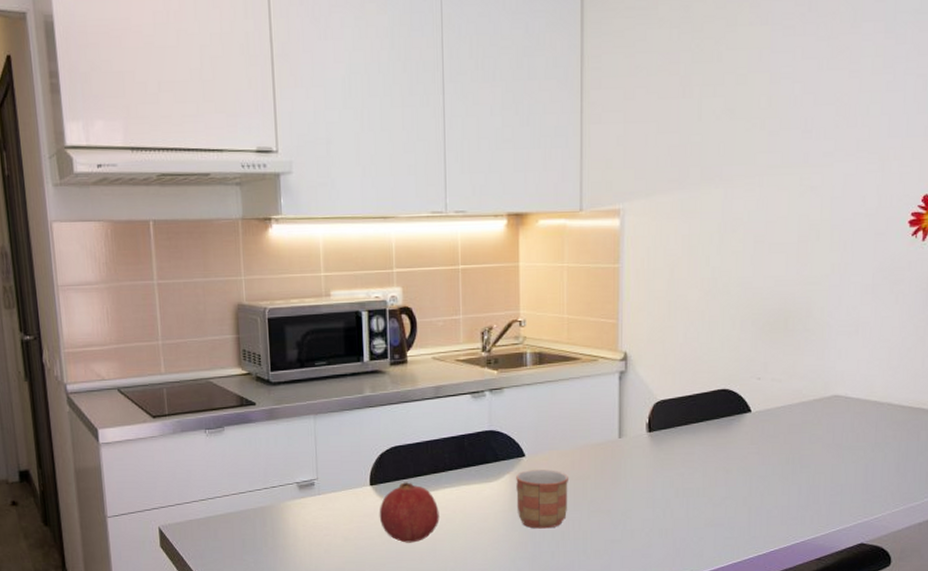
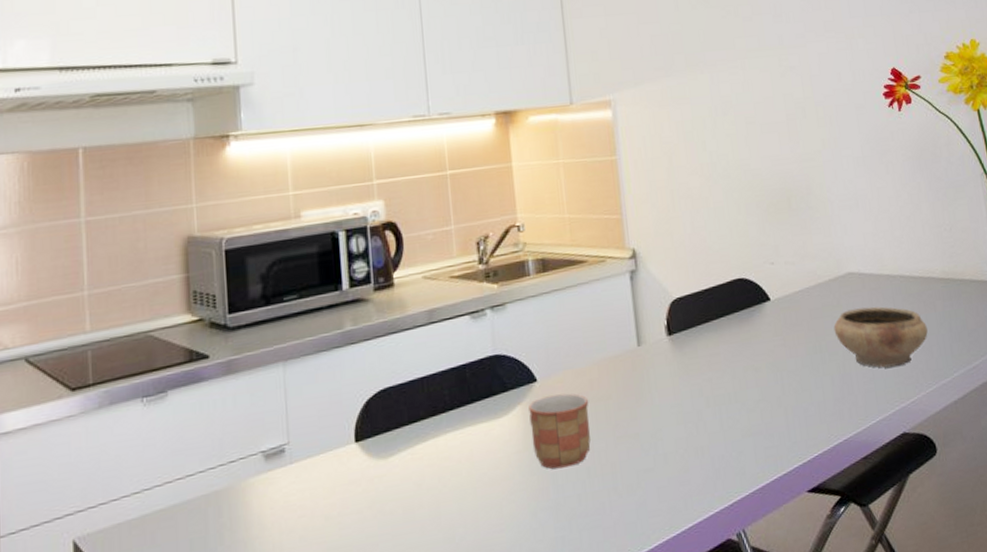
fruit: present [379,482,439,543] -> none [367,431,442,512]
ceramic bowl: none [810,429,906,485] -> present [833,306,928,368]

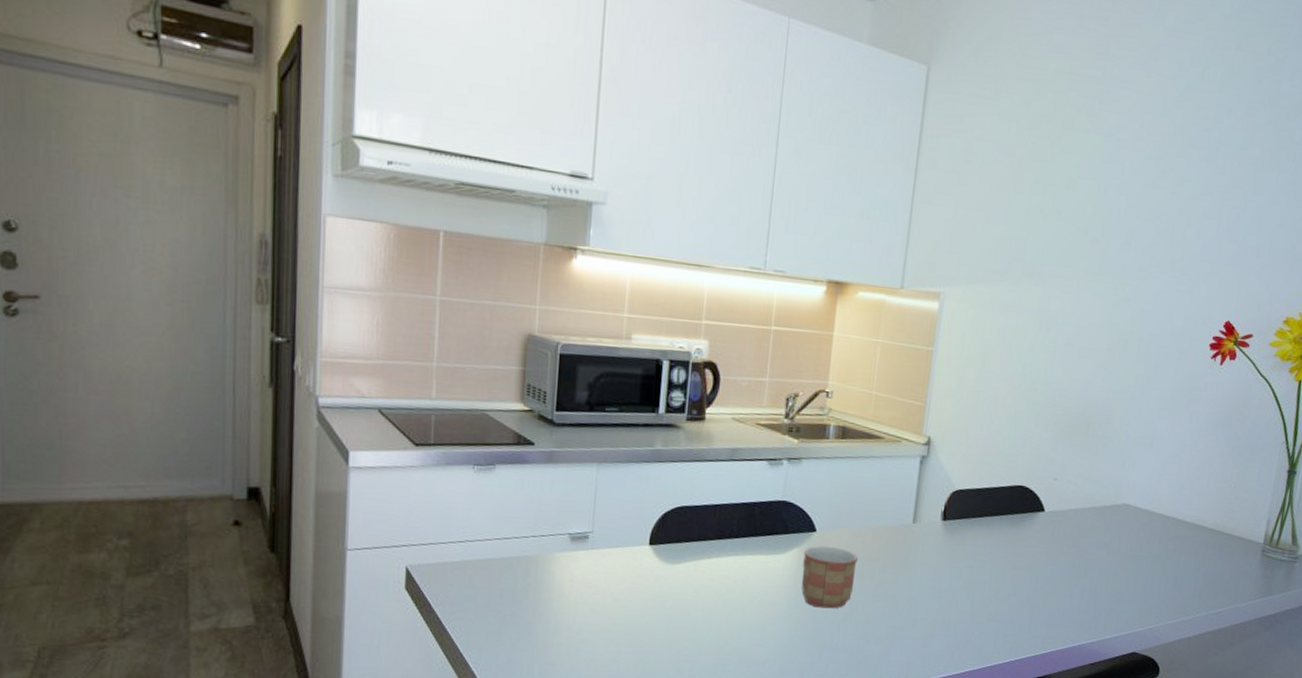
ceramic bowl: present [833,306,928,368] -> none [1096,536,1184,596]

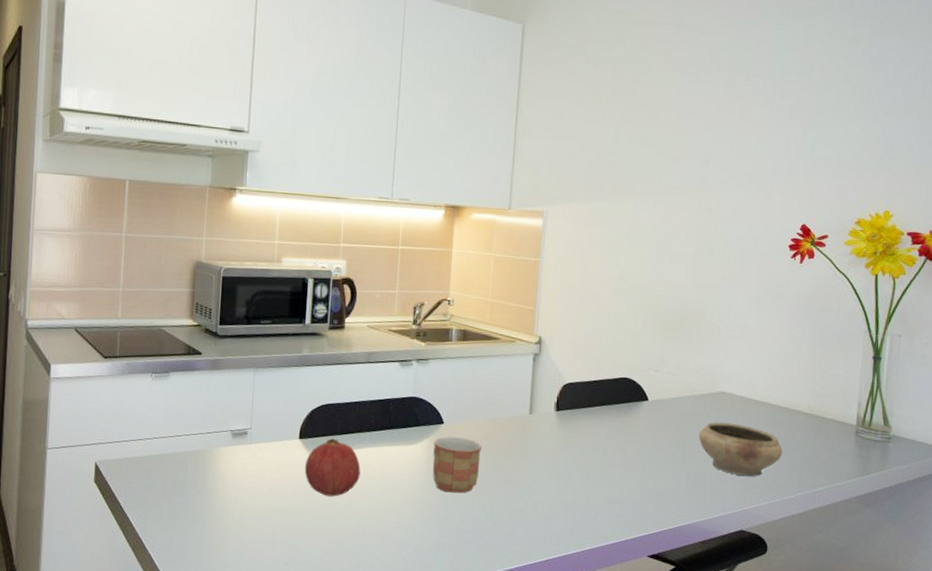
fruit: none [654,545,720,611] -> present [304,438,361,497]
ceramic bowl: none [1096,536,1184,596] -> present [698,422,783,476]

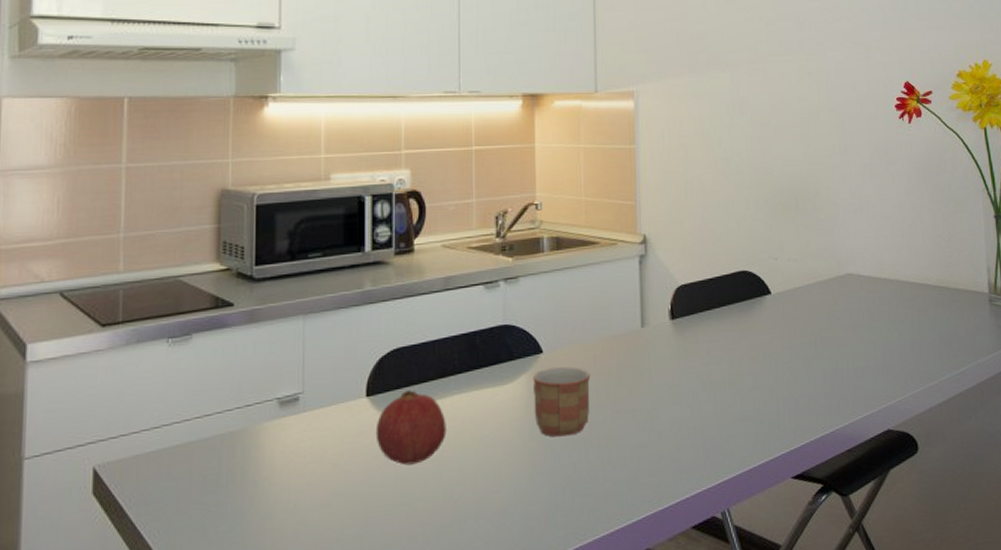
ceramic bowl: present [698,422,783,476] -> none [829,307,919,367]

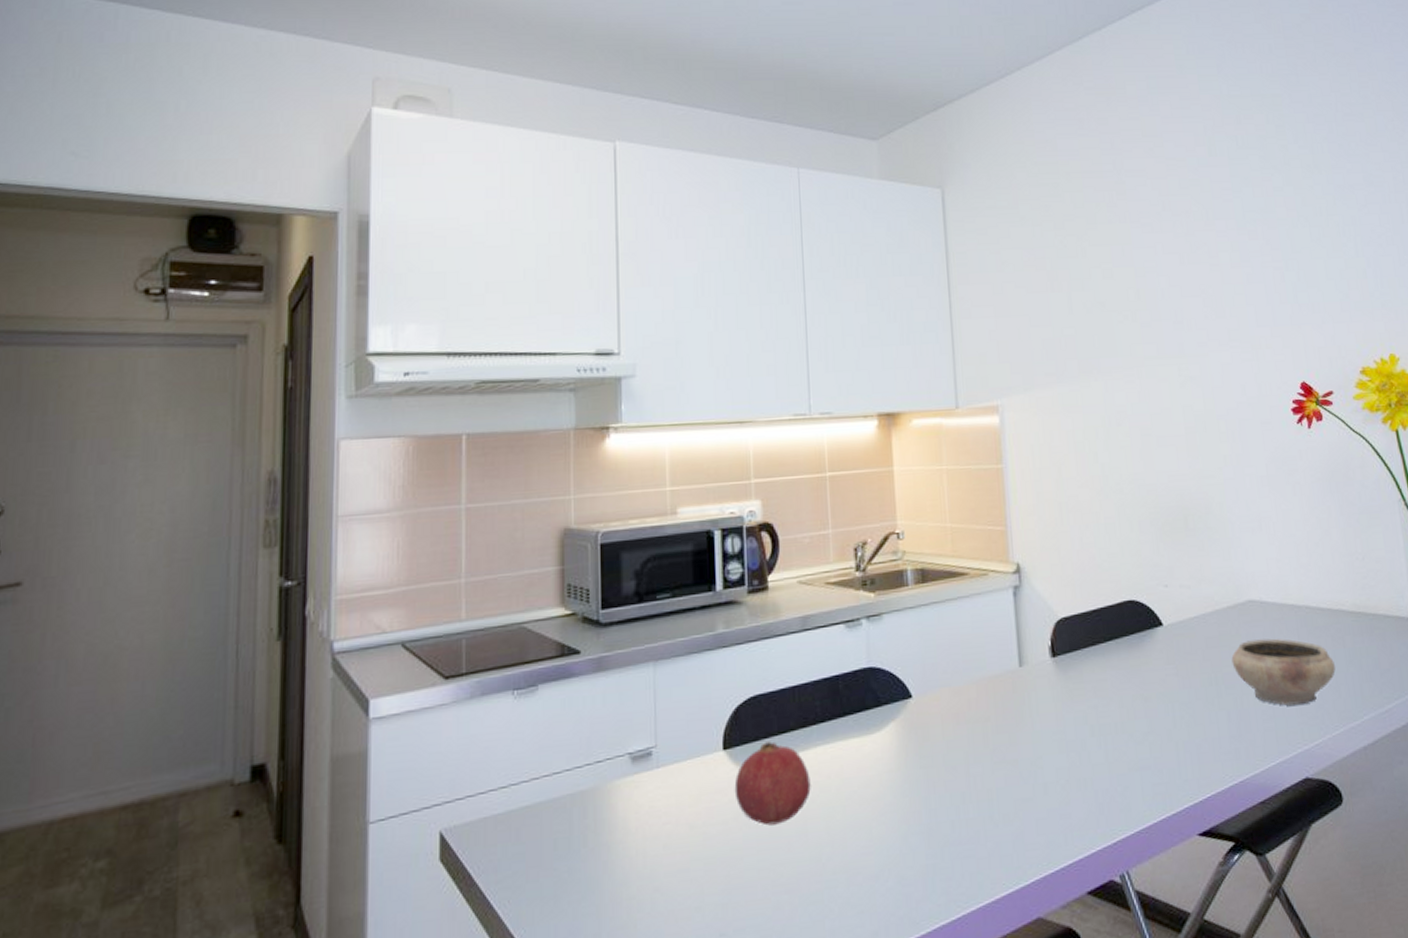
mug: present [533,366,591,437] -> none [903,712,966,792]
ceramic bowl: none [829,307,919,367] -> present [1231,638,1336,706]

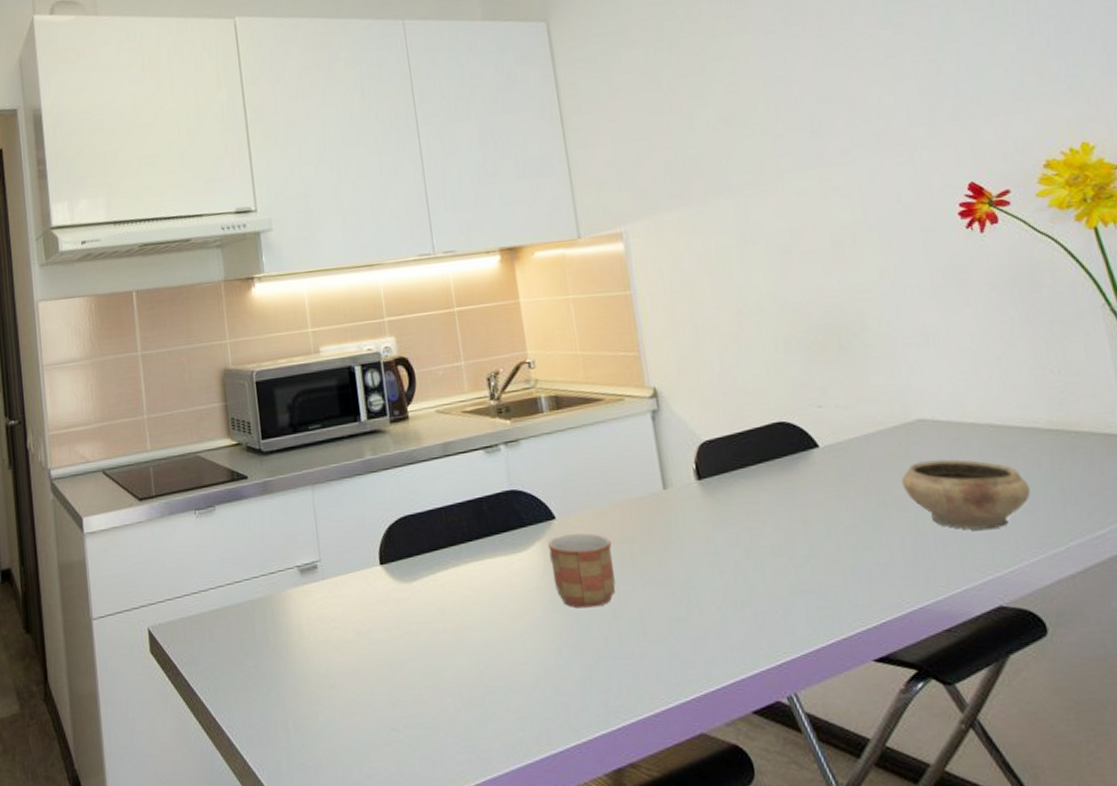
fruit: present [734,741,811,826] -> none [393,558,464,634]
mug: none [903,712,966,792] -> present [548,533,616,608]

